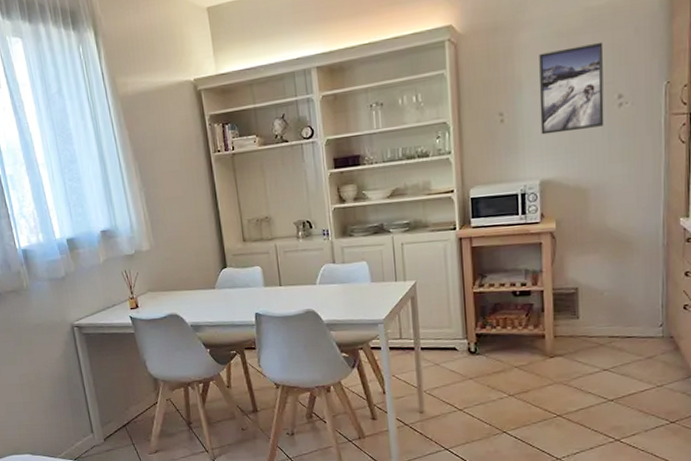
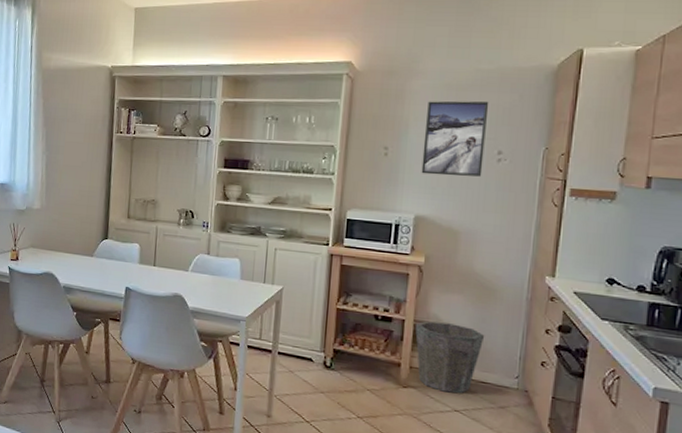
waste bin: none [554,284,625,354] -> present [415,321,485,394]

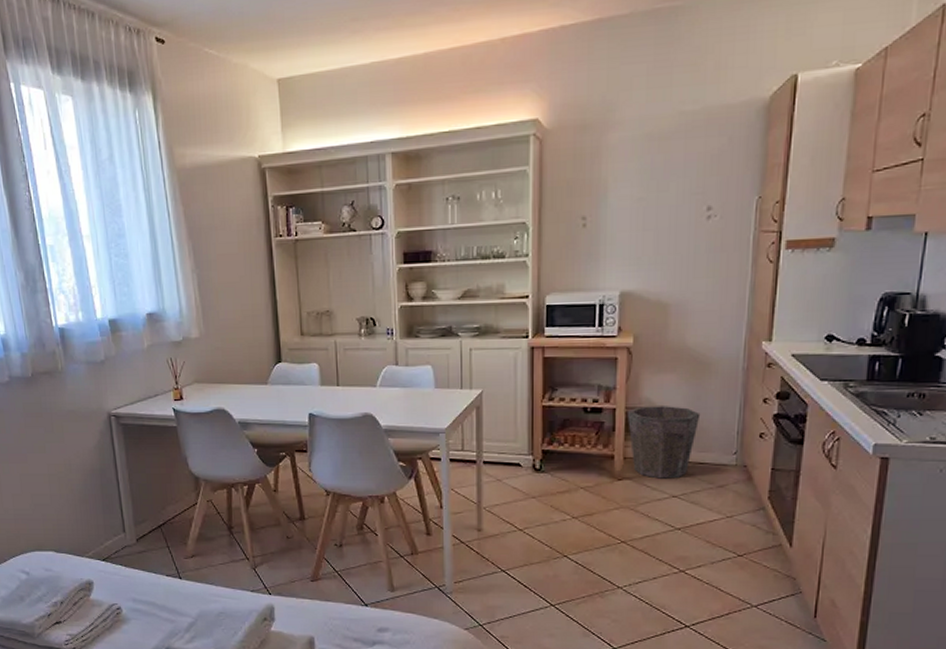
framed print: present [421,101,489,177] -> none [624,149,696,243]

